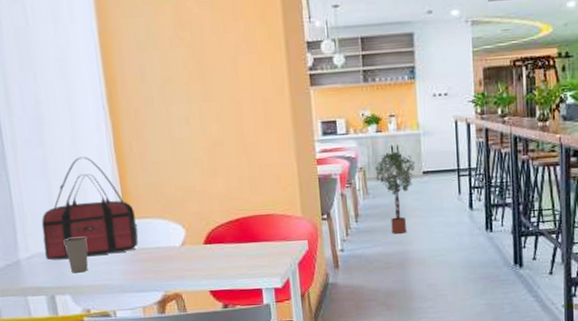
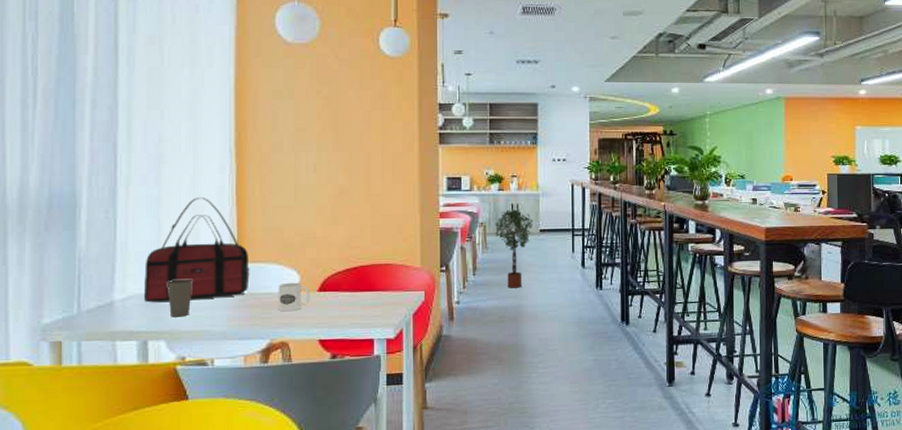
mug: none [165,236,197,265] -> present [278,282,310,312]

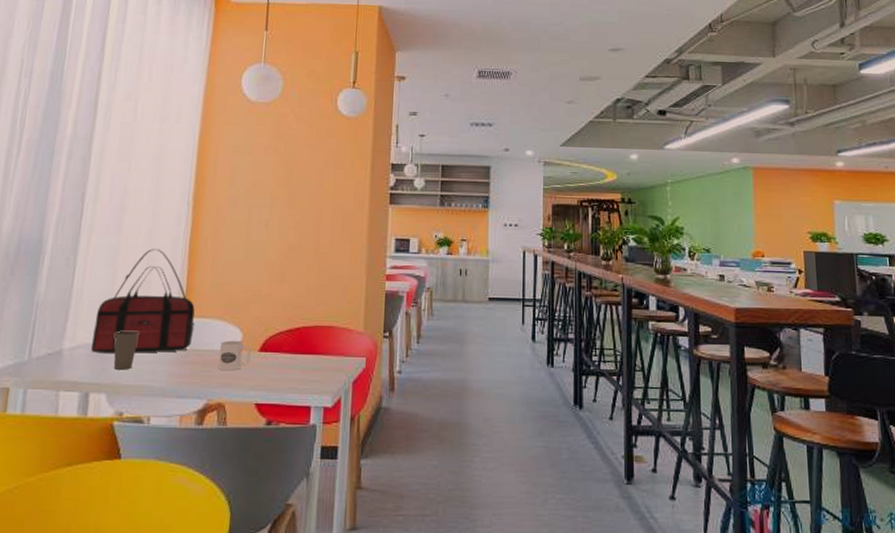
potted tree: present [494,208,533,288] -> none [441,274,482,360]

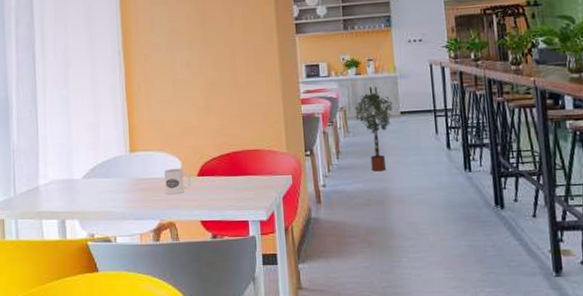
duffel bag: present [91,249,196,354] -> none [60,95,141,187]
cup: present [113,330,139,370] -> none [78,166,97,200]
potted tree: none [441,274,482,360] -> present [354,92,393,171]

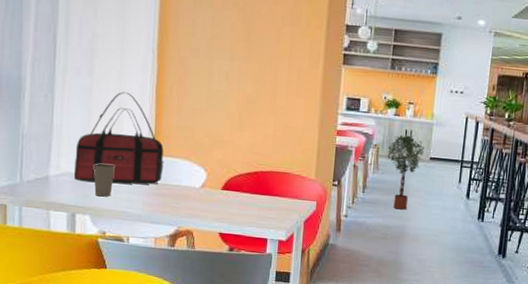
duffel bag: none [60,95,141,187] -> present [74,92,165,185]
cup: none [78,166,97,200] -> present [94,163,115,197]
mug: present [164,168,191,195] -> none [186,178,215,205]

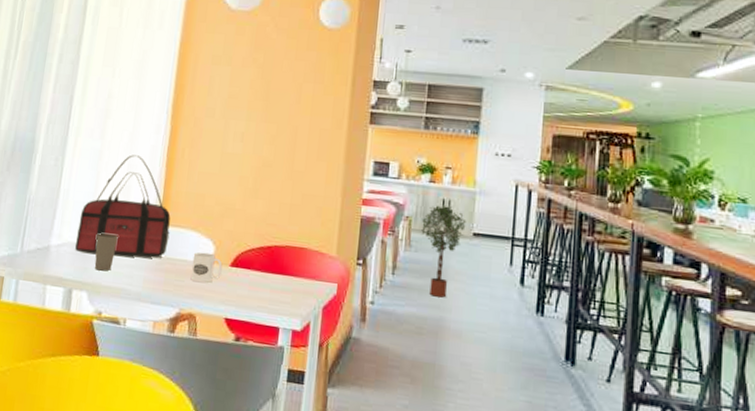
mug: none [186,178,215,205] -> present [190,252,223,283]

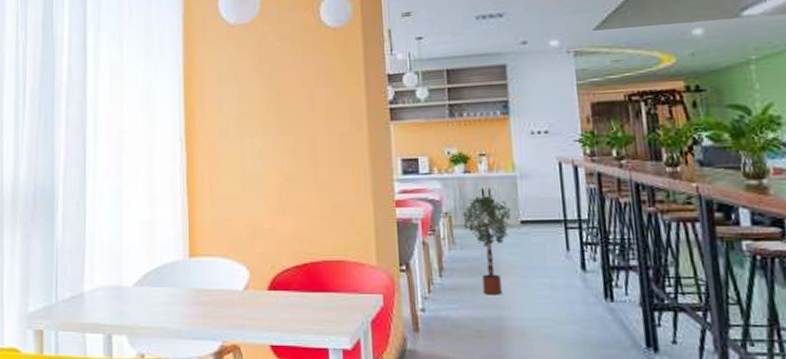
duffel bag: present [75,155,171,259] -> none [109,188,202,296]
cup: present [94,233,118,271] -> none [129,272,150,312]
mug: present [190,252,223,283] -> none [228,279,260,311]

